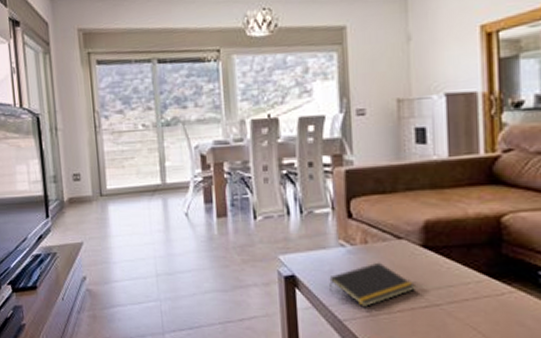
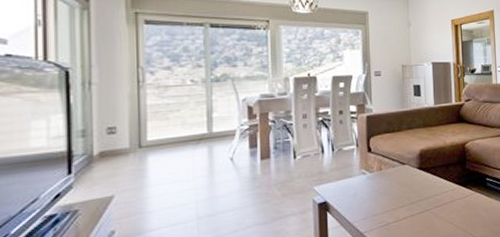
notepad: present [329,262,415,308] -> none [354,183,414,220]

